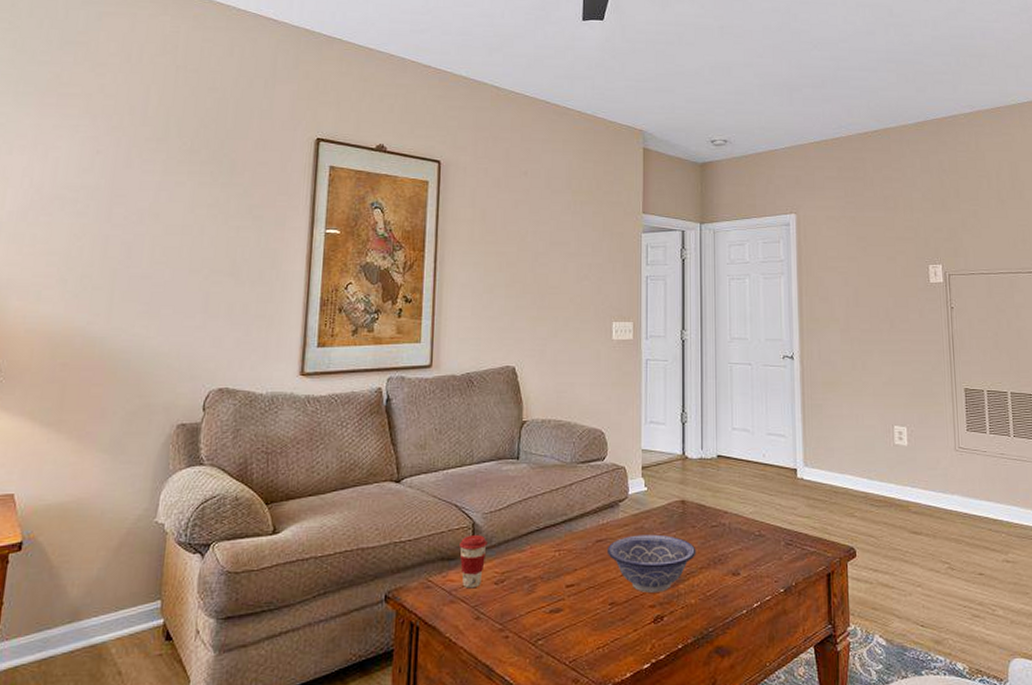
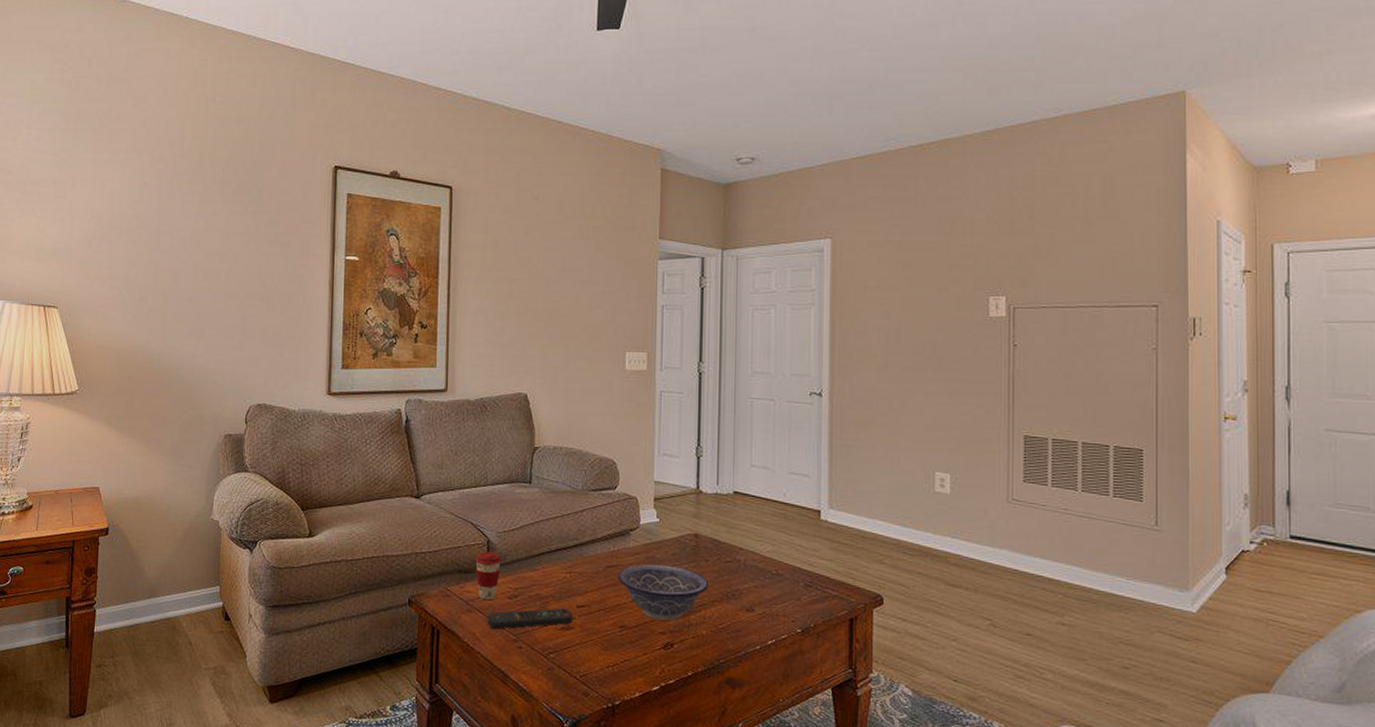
remote control: none [471,589,562,619] -> present [487,608,573,629]

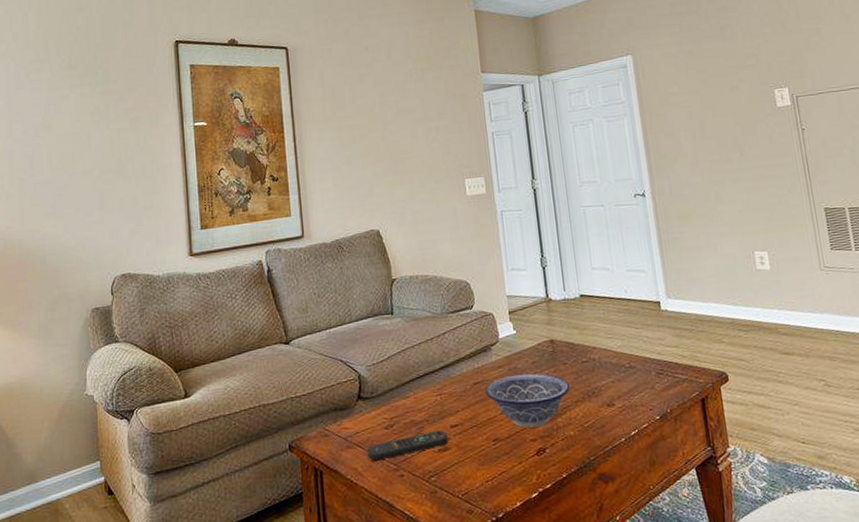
coffee cup: present [475,552,501,601] -> none [349,386,374,435]

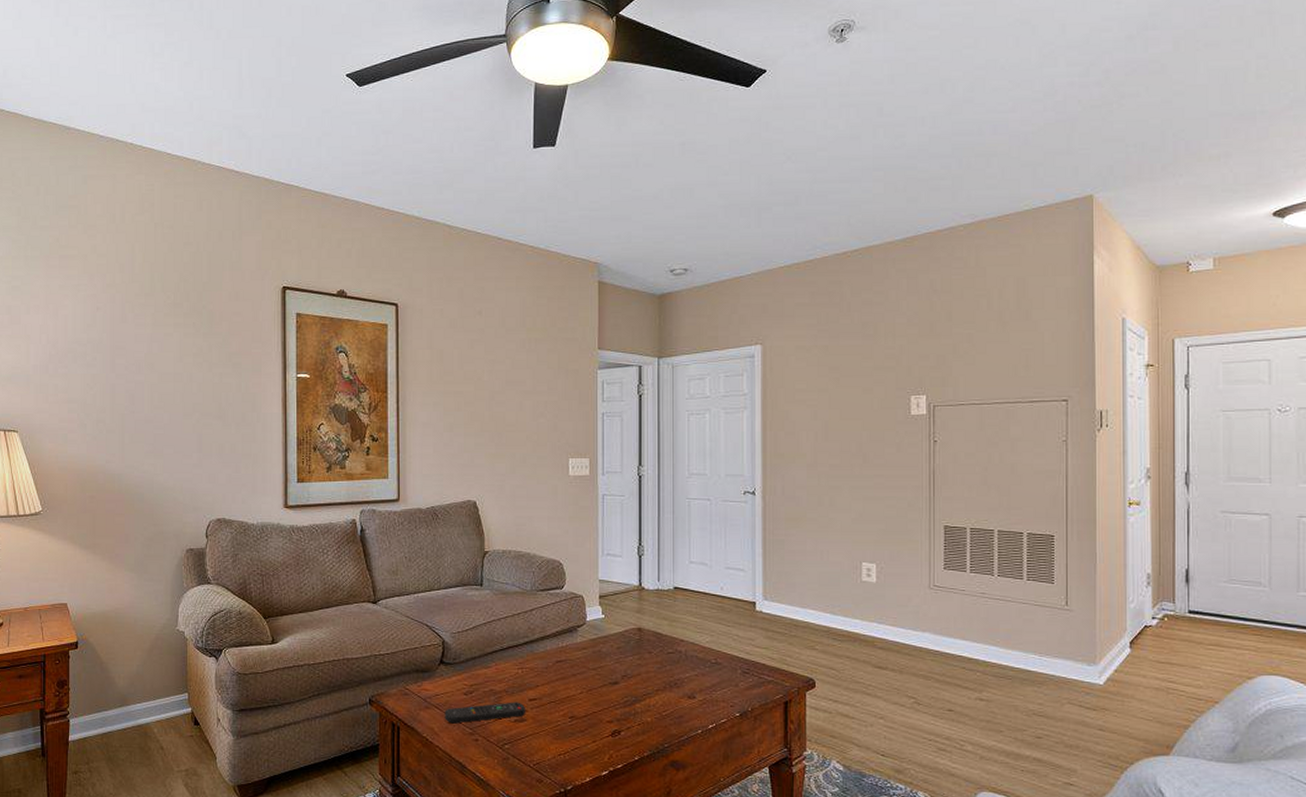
decorative bowl: present [484,373,571,428] -> none [566,657,653,710]

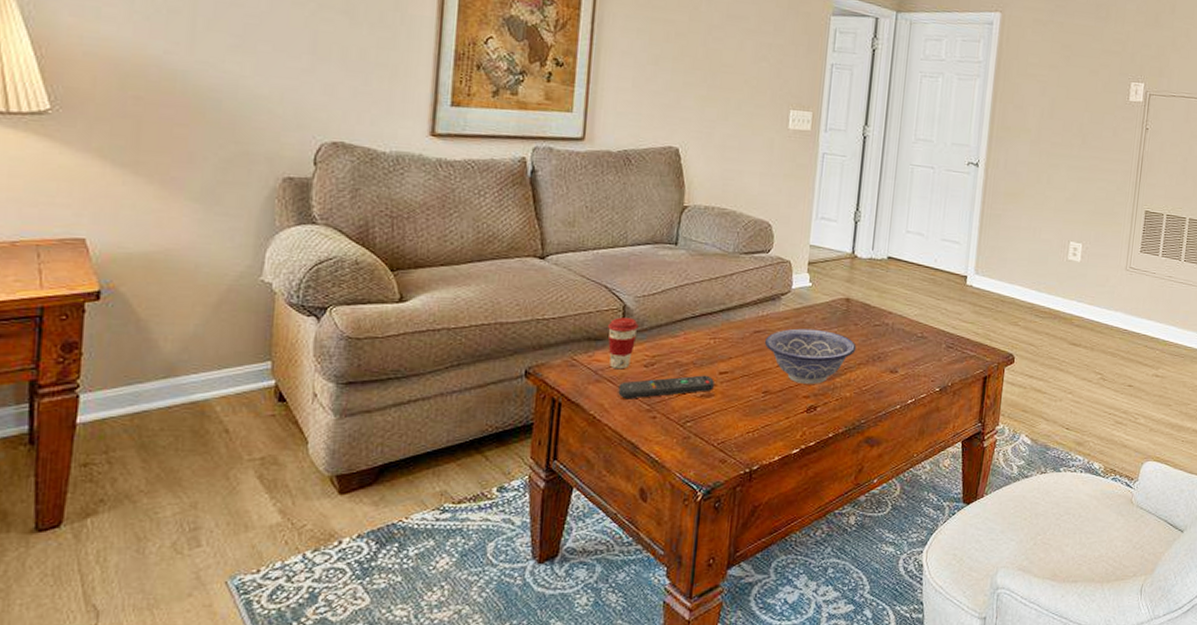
coffee cup: none [432,652,456,697] -> present [608,317,638,370]
decorative bowl: none [566,657,653,710] -> present [764,328,857,384]

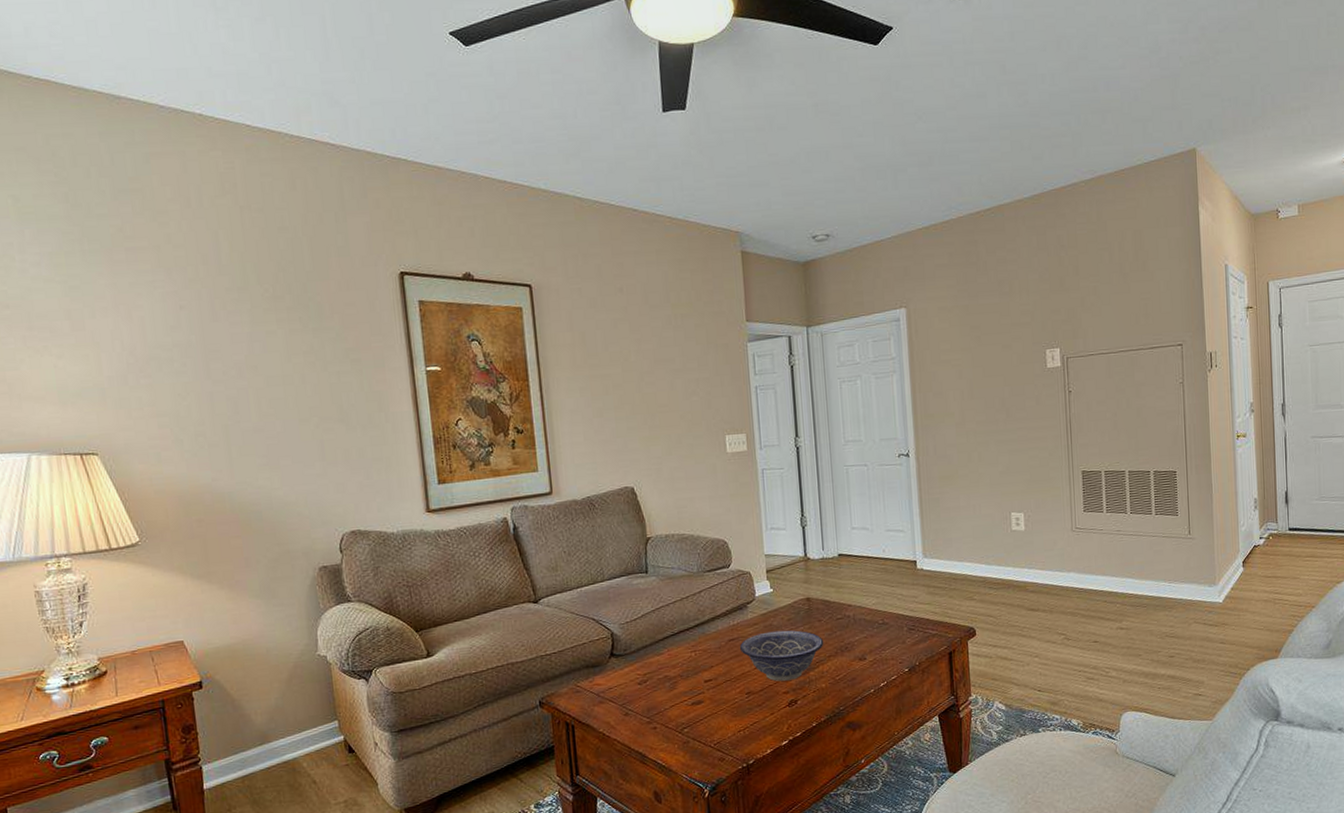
coffee cup: present [608,317,638,370] -> none [601,643,627,690]
remote control: present [618,375,714,399] -> none [619,685,702,715]

